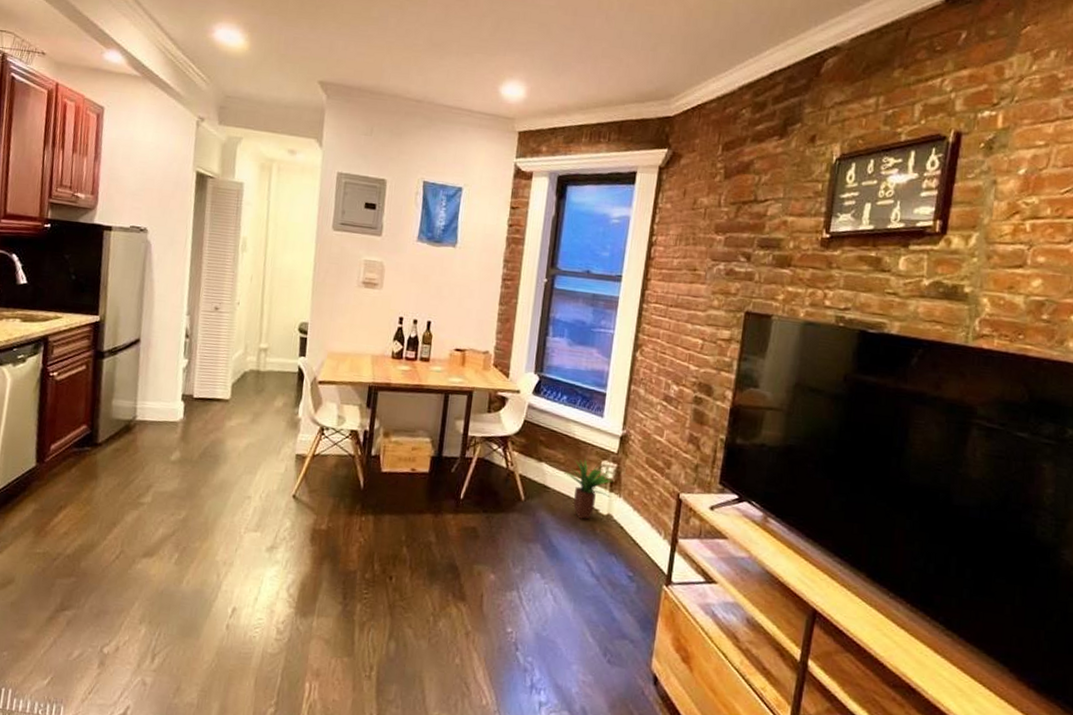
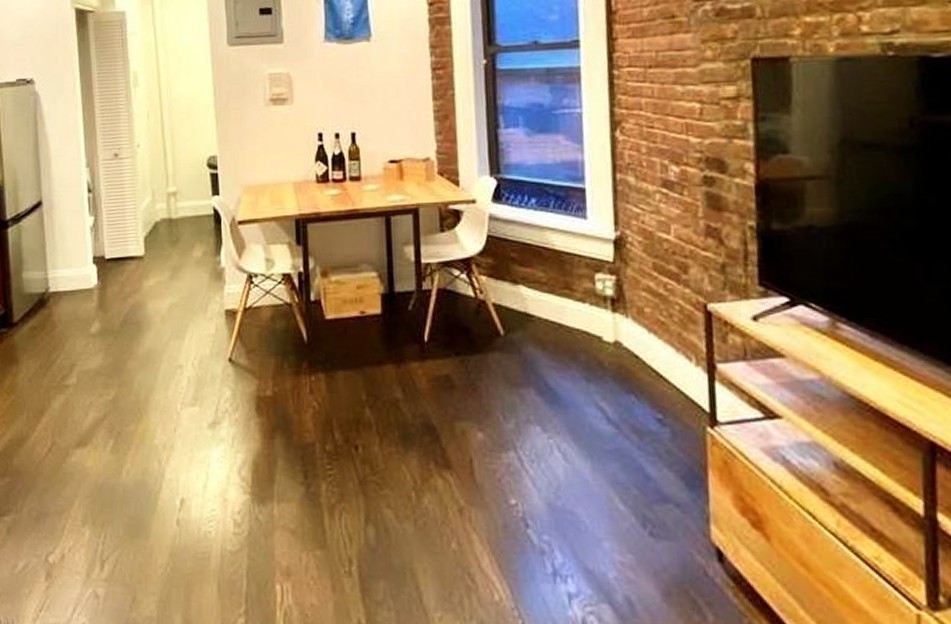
potted plant: present [564,458,613,520] -> none [549,273,615,351]

